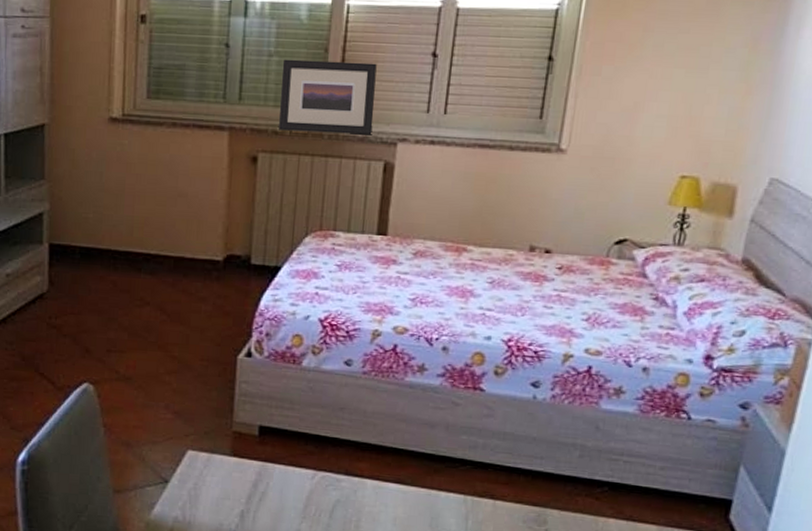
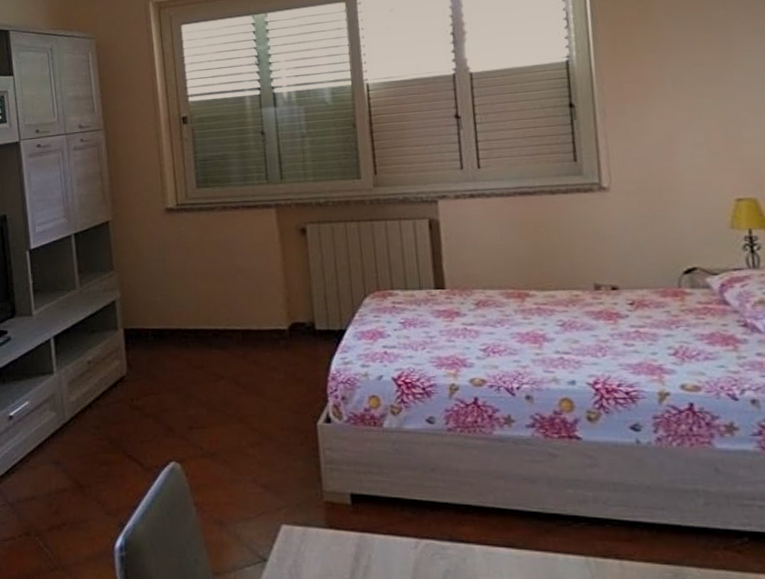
picture frame: present [279,59,377,135] -> none [315,131,412,202]

